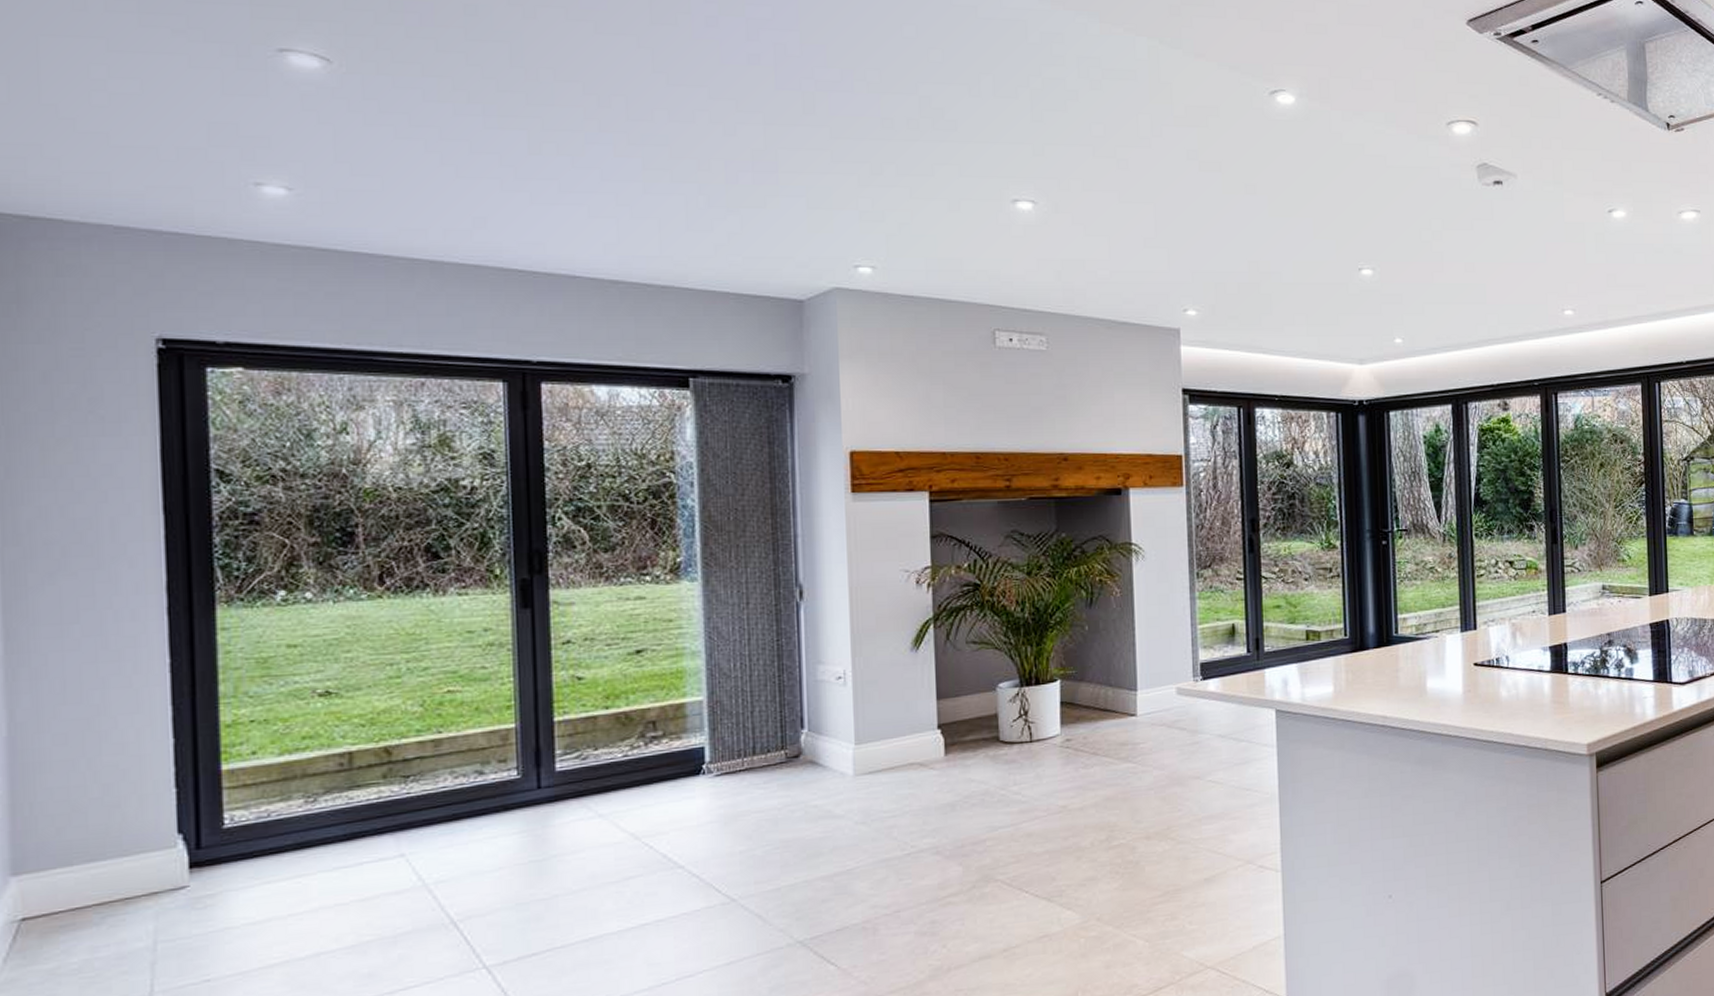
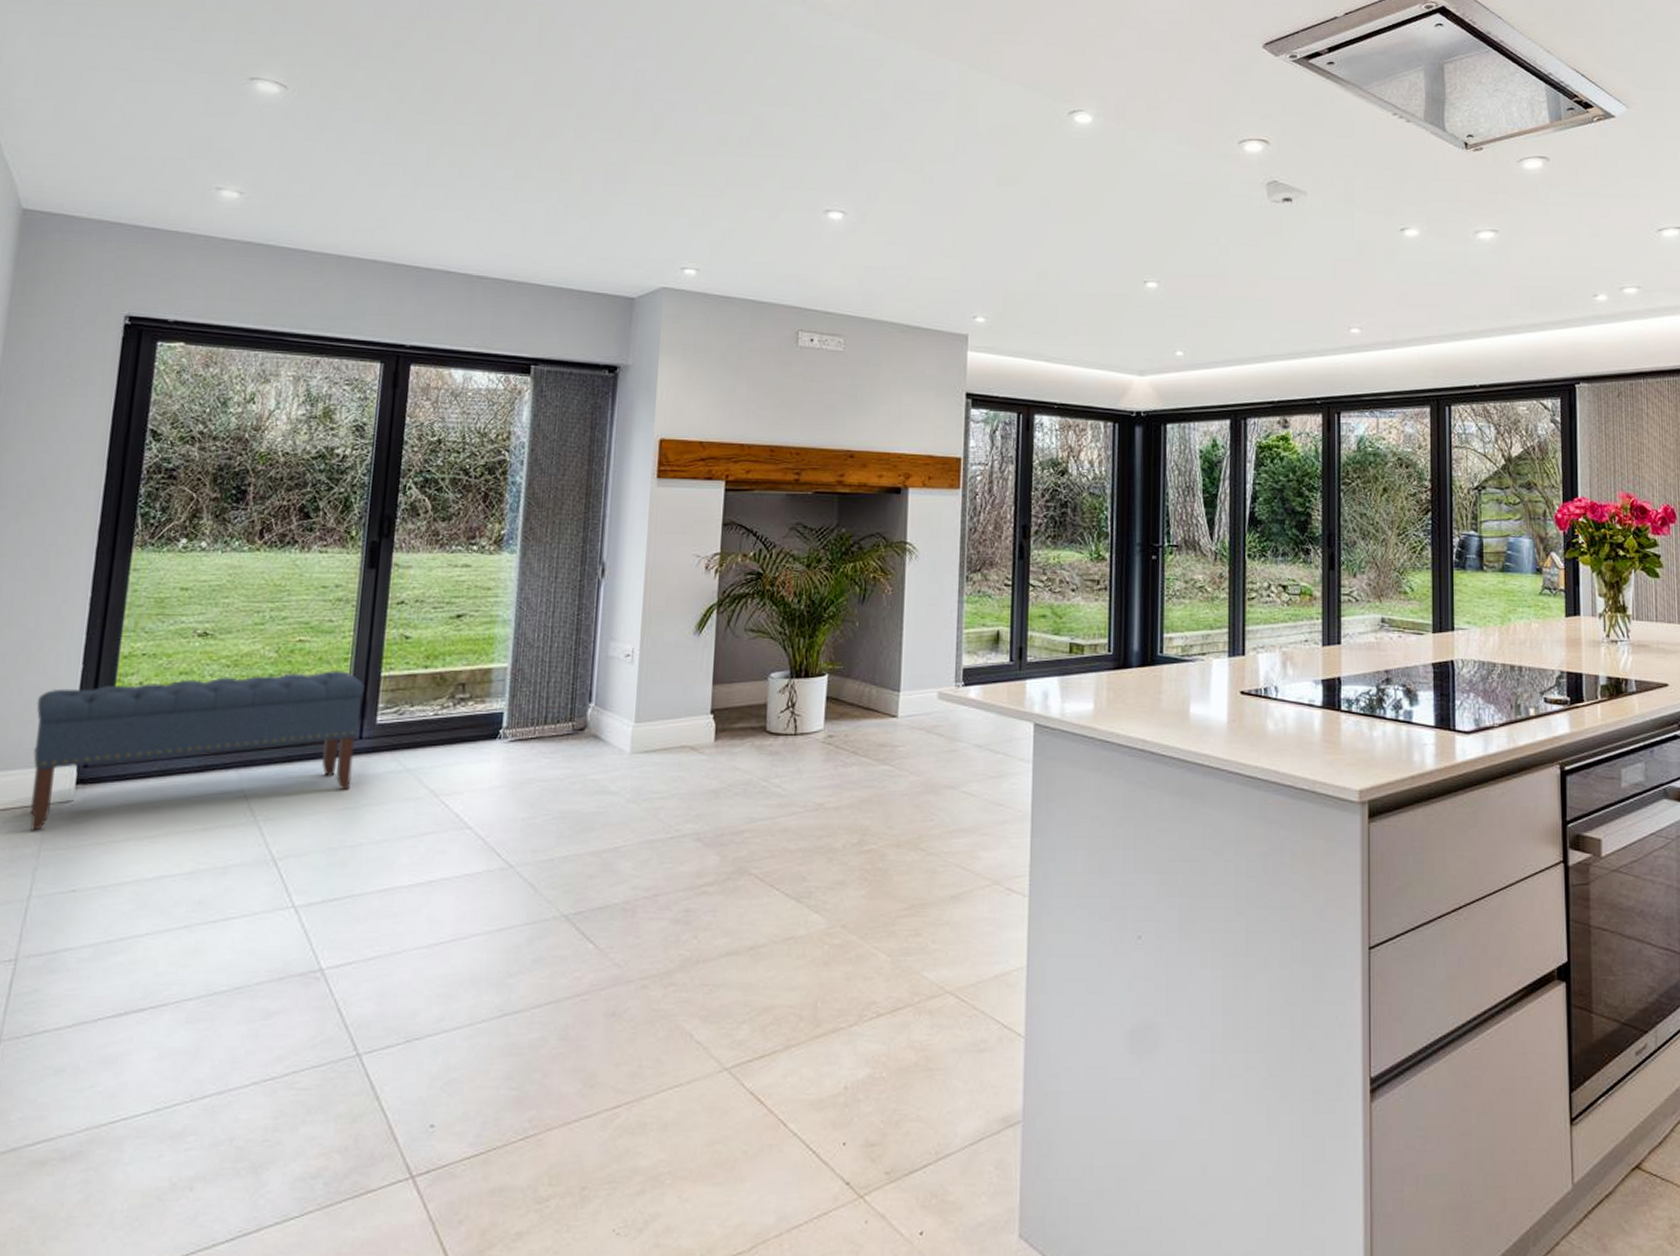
bench: none [120,718,536,923] -> present [29,669,365,831]

